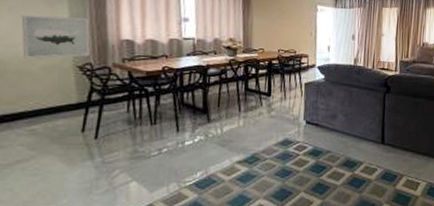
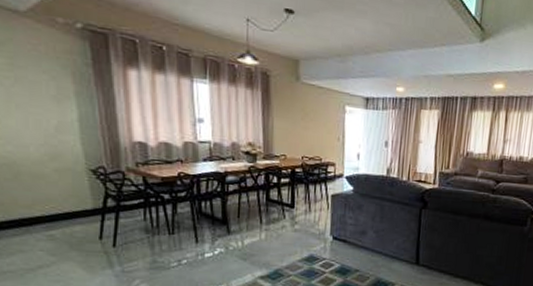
wall art: present [21,15,90,59] -> none [29,113,102,161]

